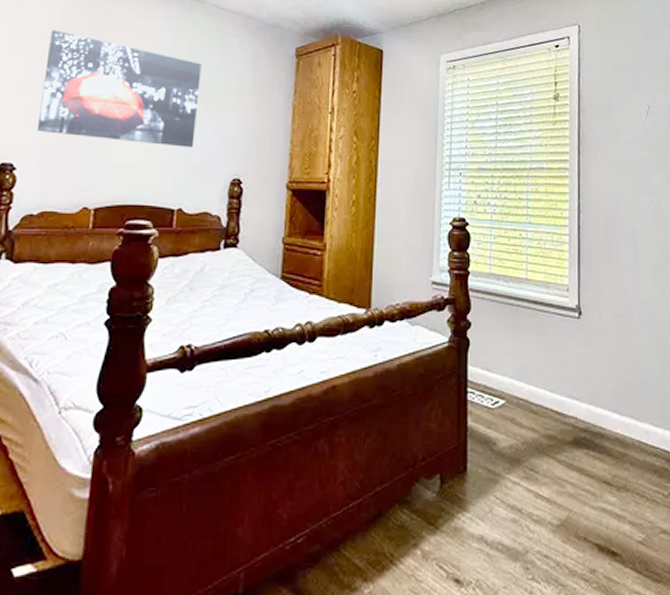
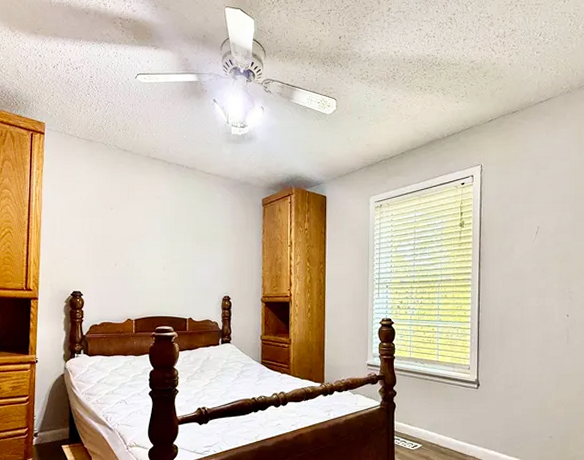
wall art: present [38,30,202,148] -> none [93,197,197,276]

